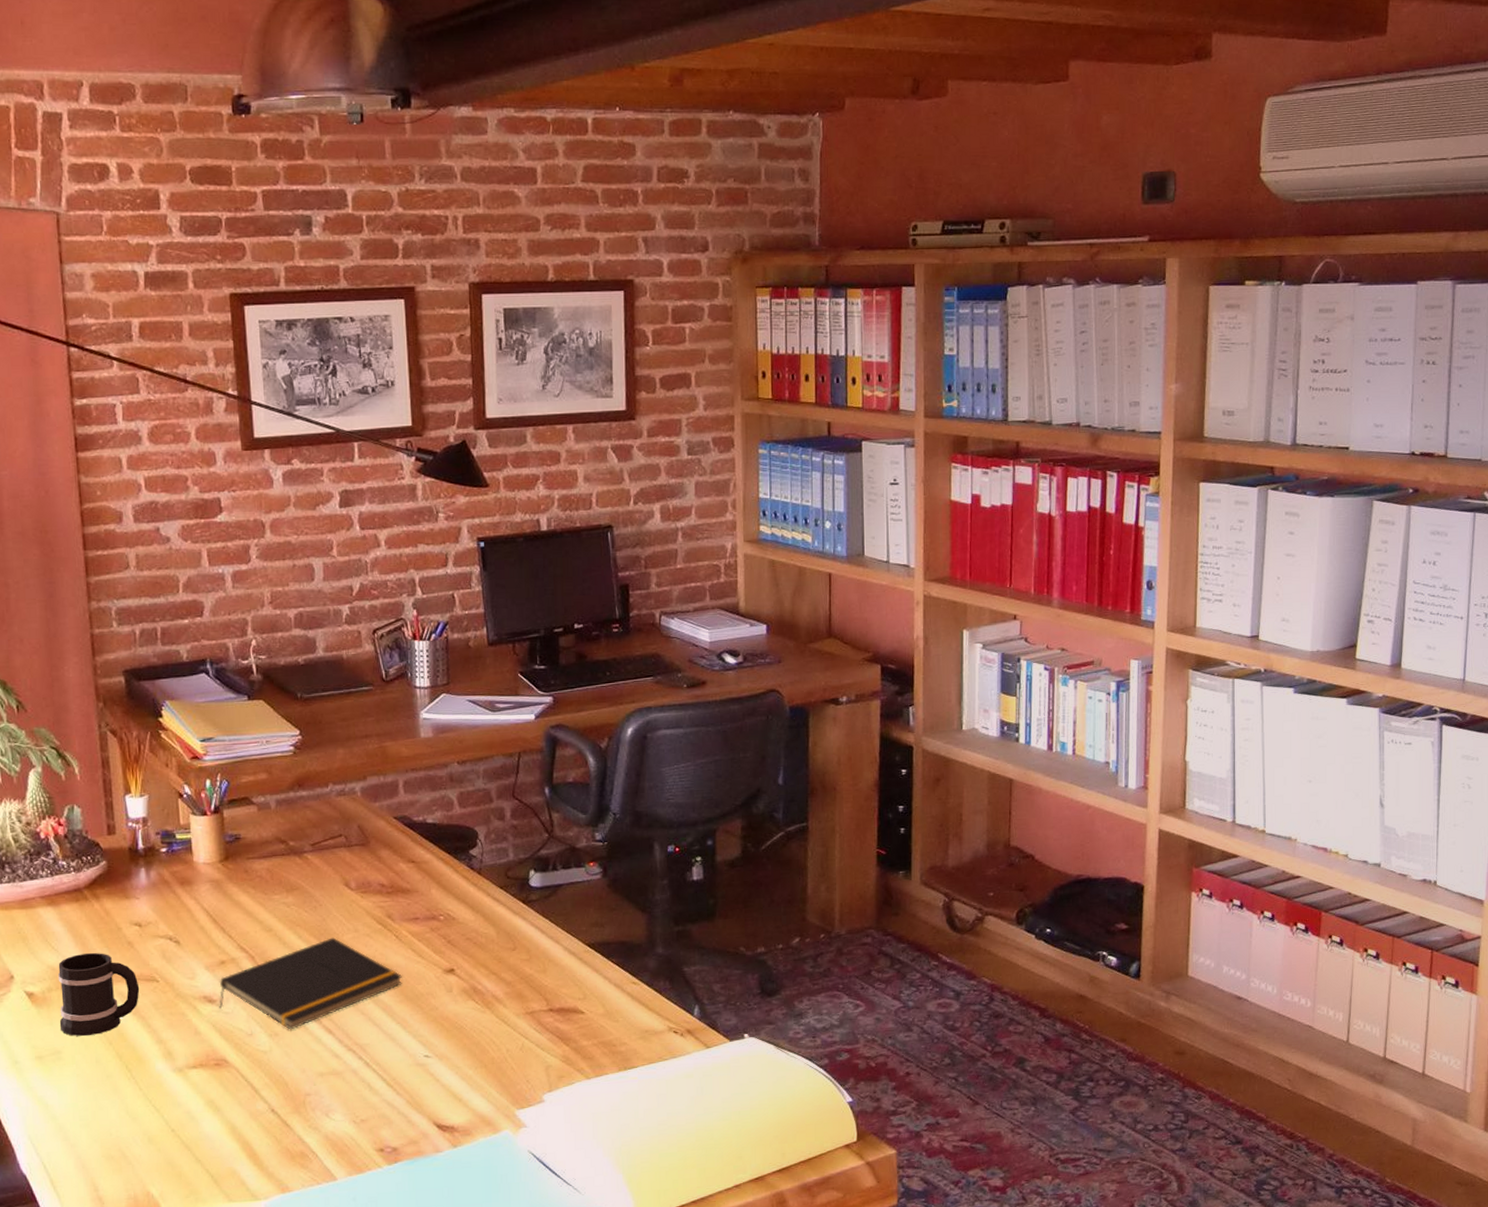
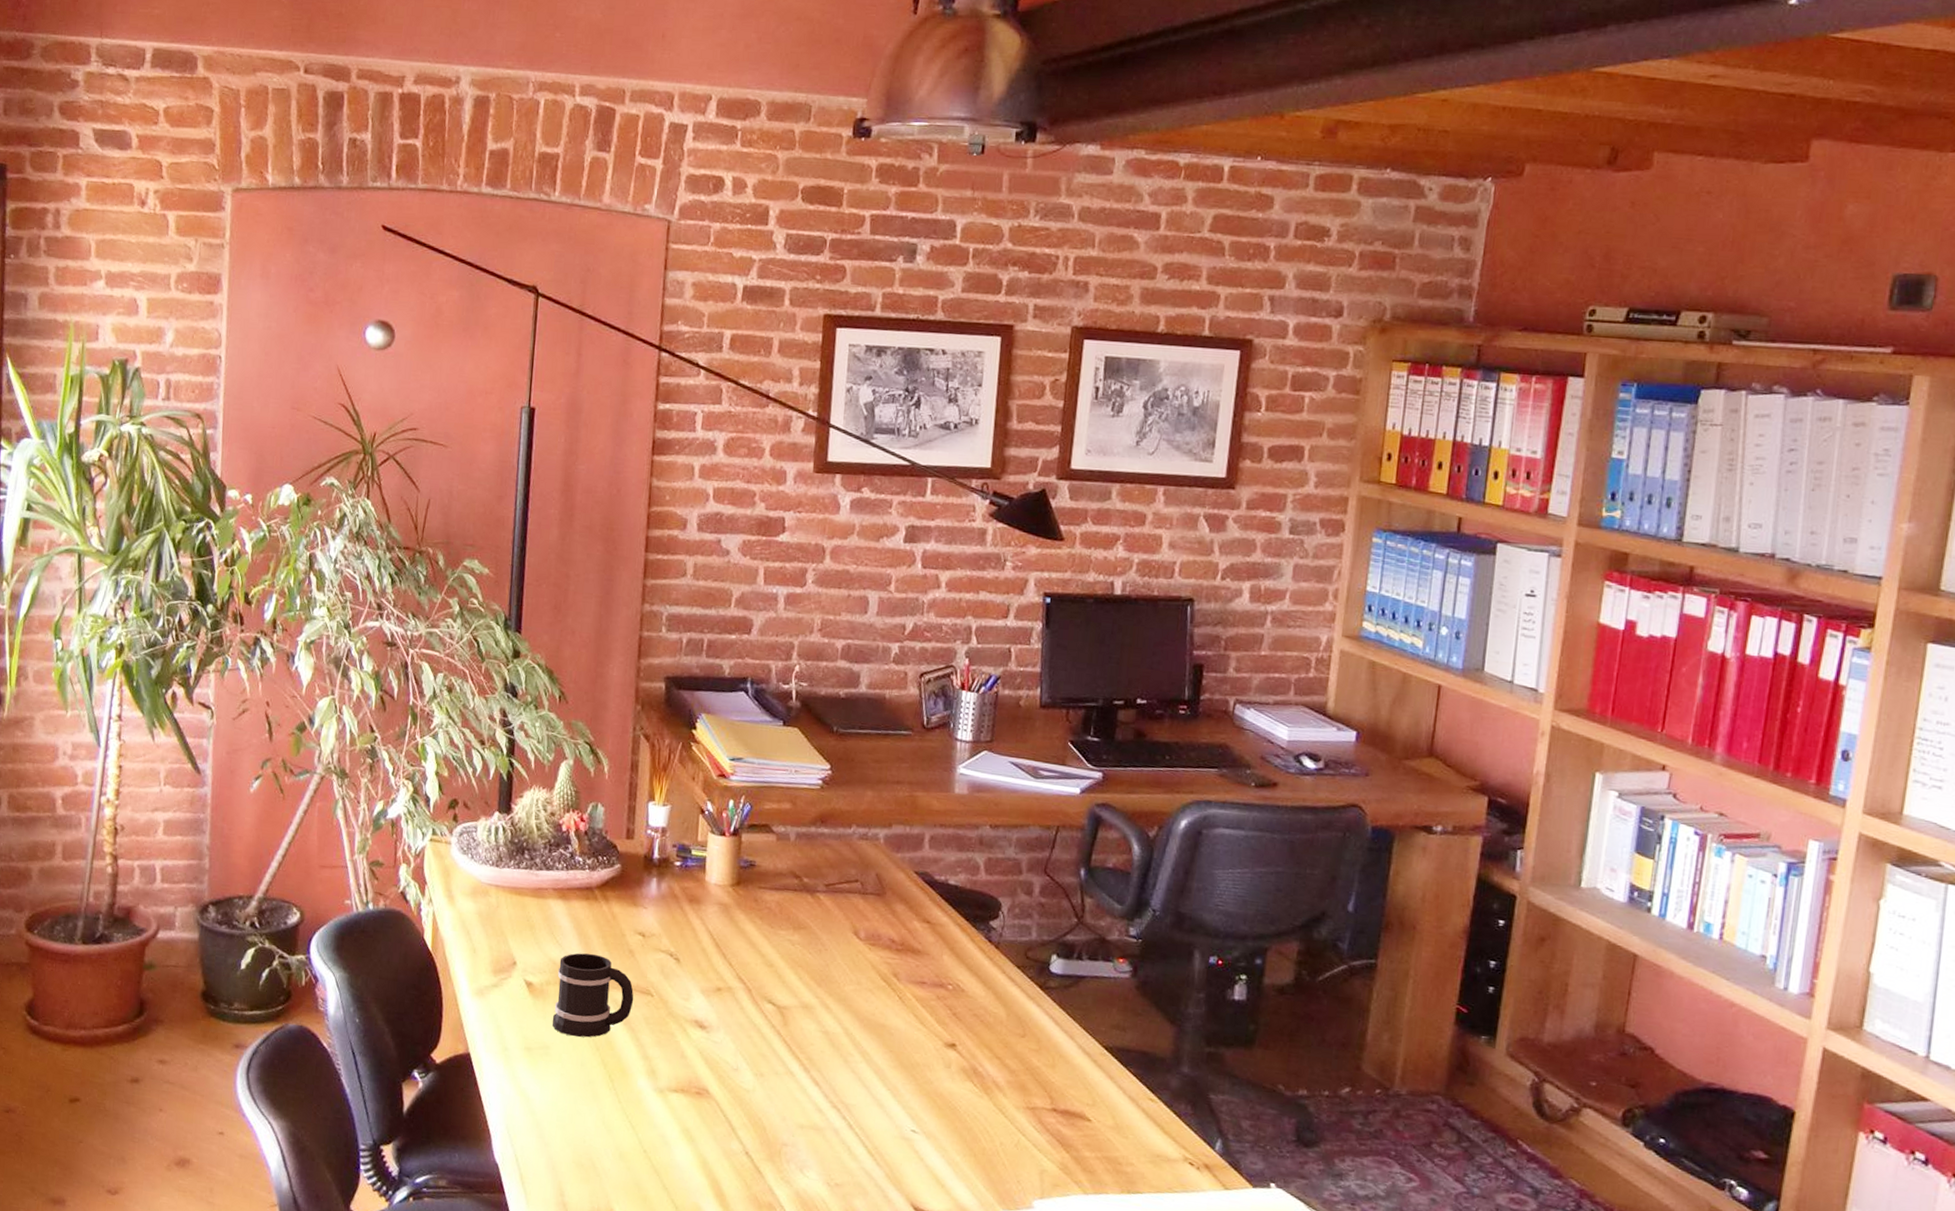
notepad: present [219,937,402,1030] -> none [709,985,900,1074]

